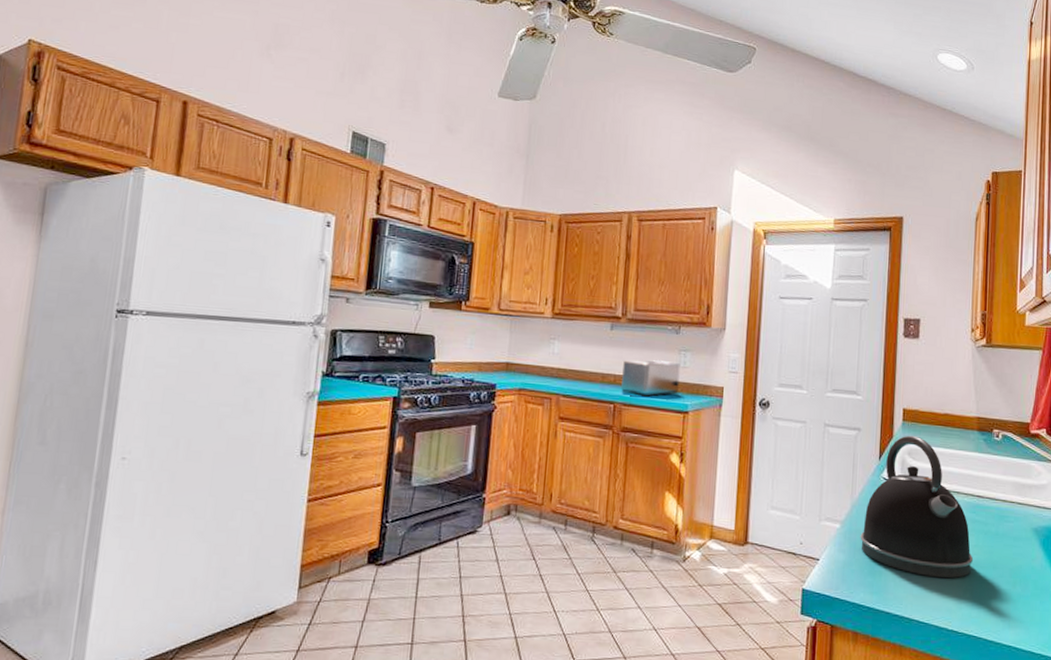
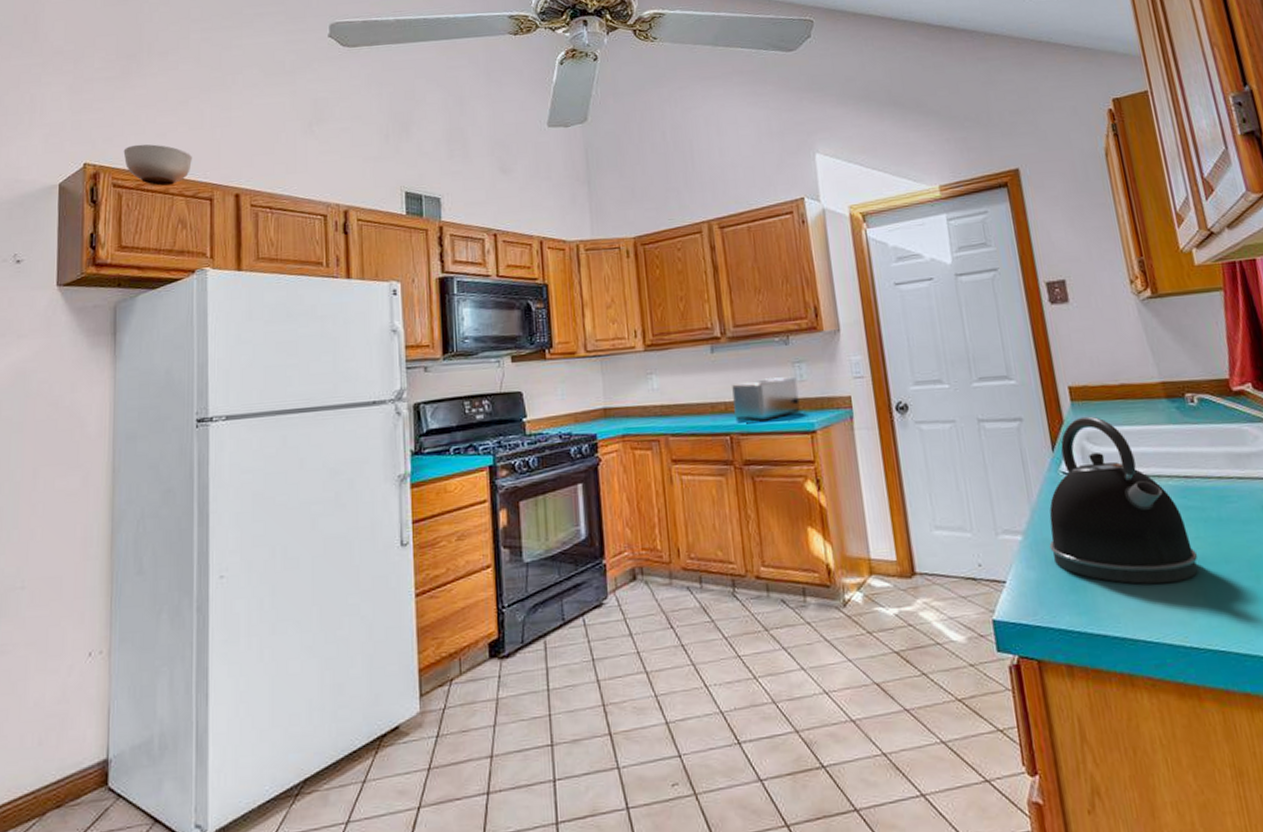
bowl: none [72,31,144,79] -> present [123,144,192,186]

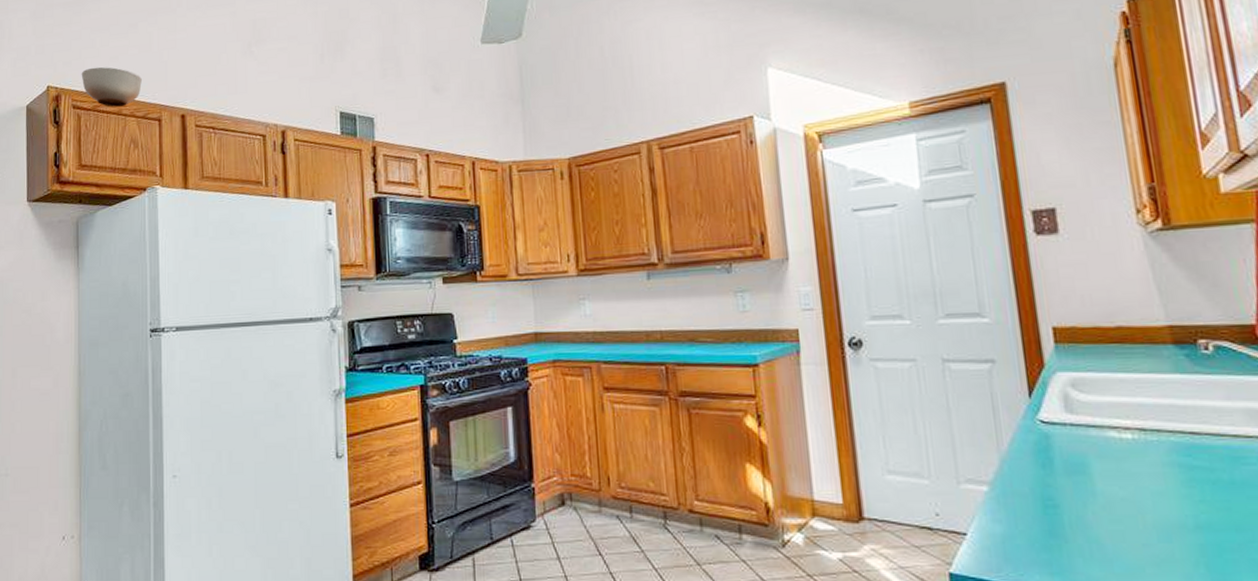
toaster: present [732,376,800,422] -> none [669,306,742,352]
kettle: present [1049,416,1199,584] -> none [1020,360,1202,549]

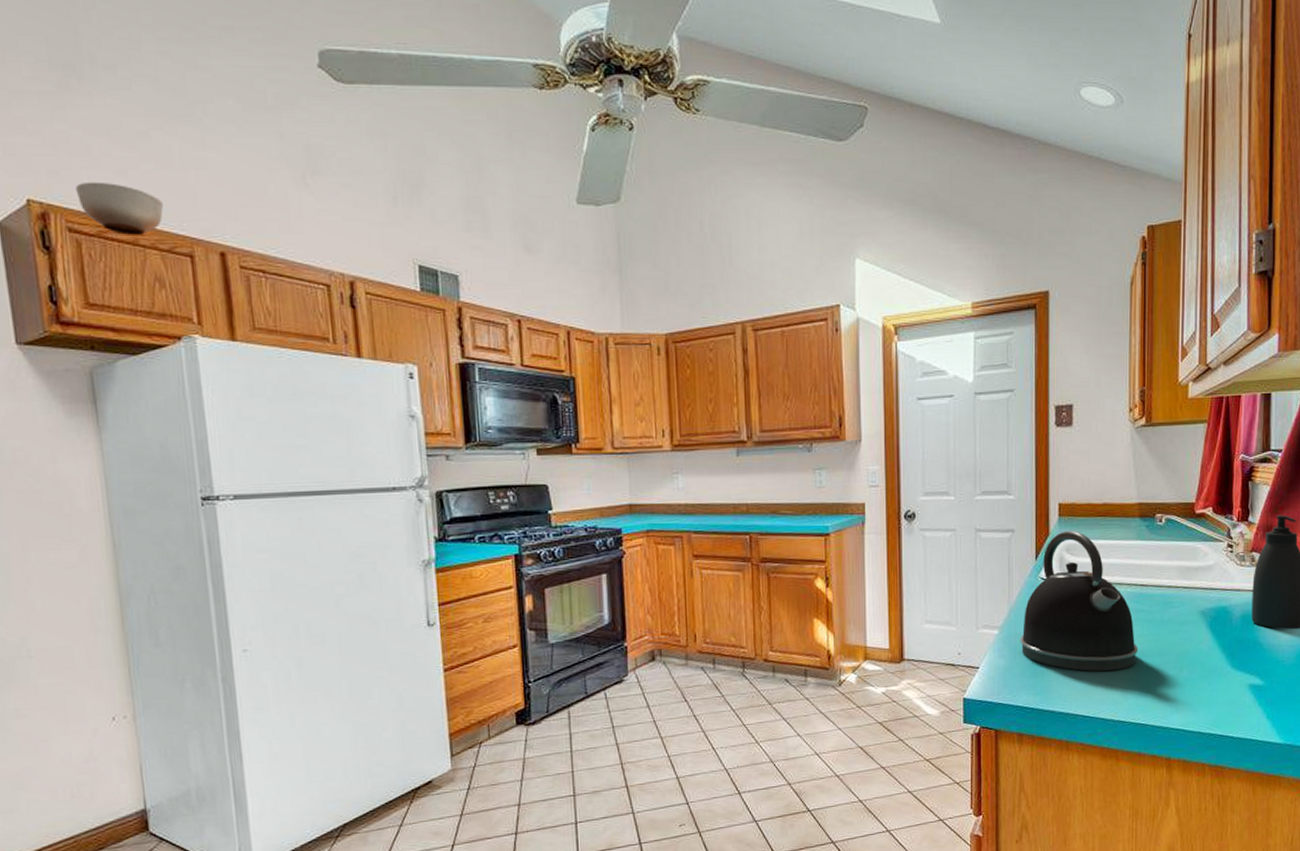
kettle: none [1020,360,1202,549] -> present [1020,530,1139,672]

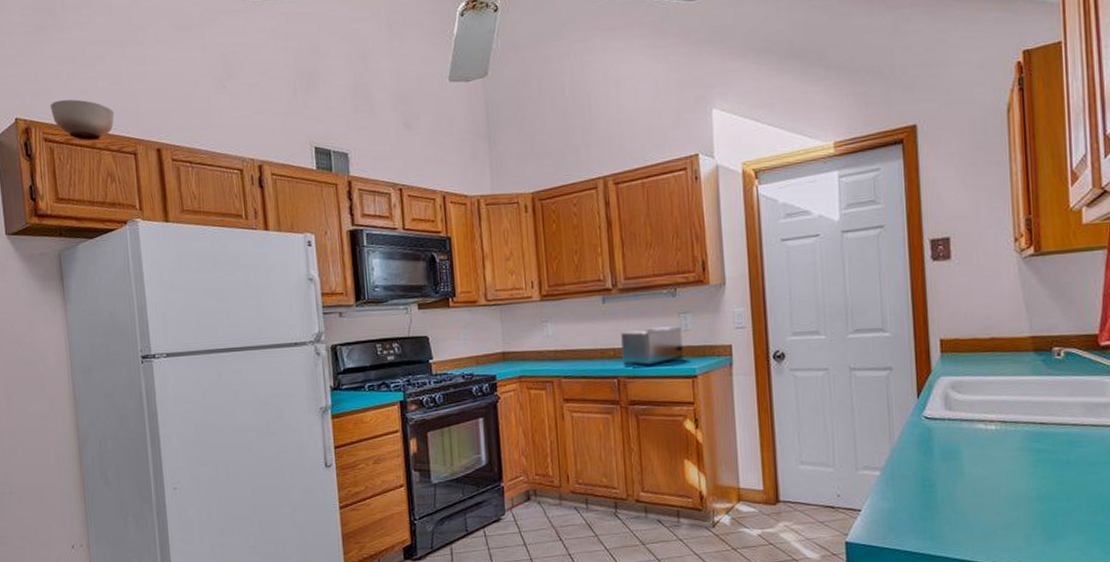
toaster: none [755,482,817,523] -> present [621,326,683,367]
kettle: present [1020,530,1139,672] -> none [904,367,1042,516]

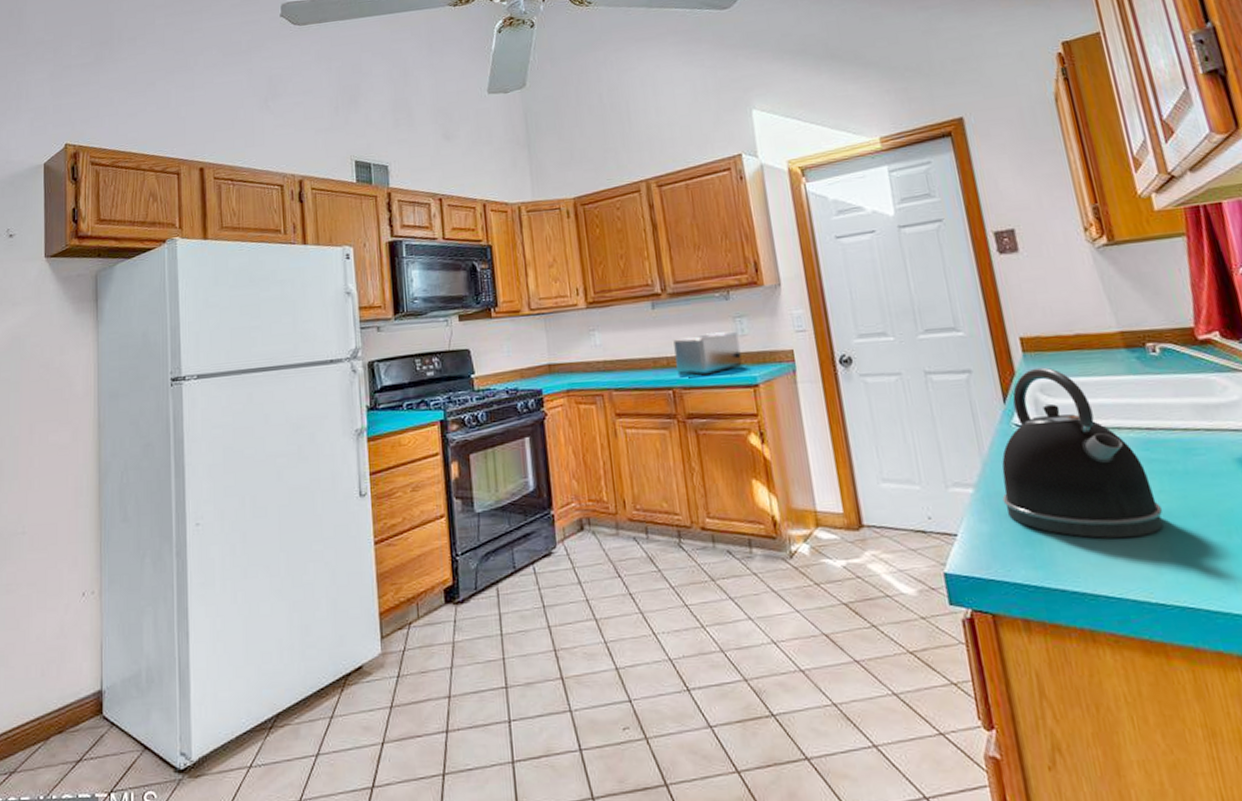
bowl: present [50,99,114,141] -> none [99,124,160,163]
kettle: none [904,367,1042,516] -> present [1002,367,1163,539]

